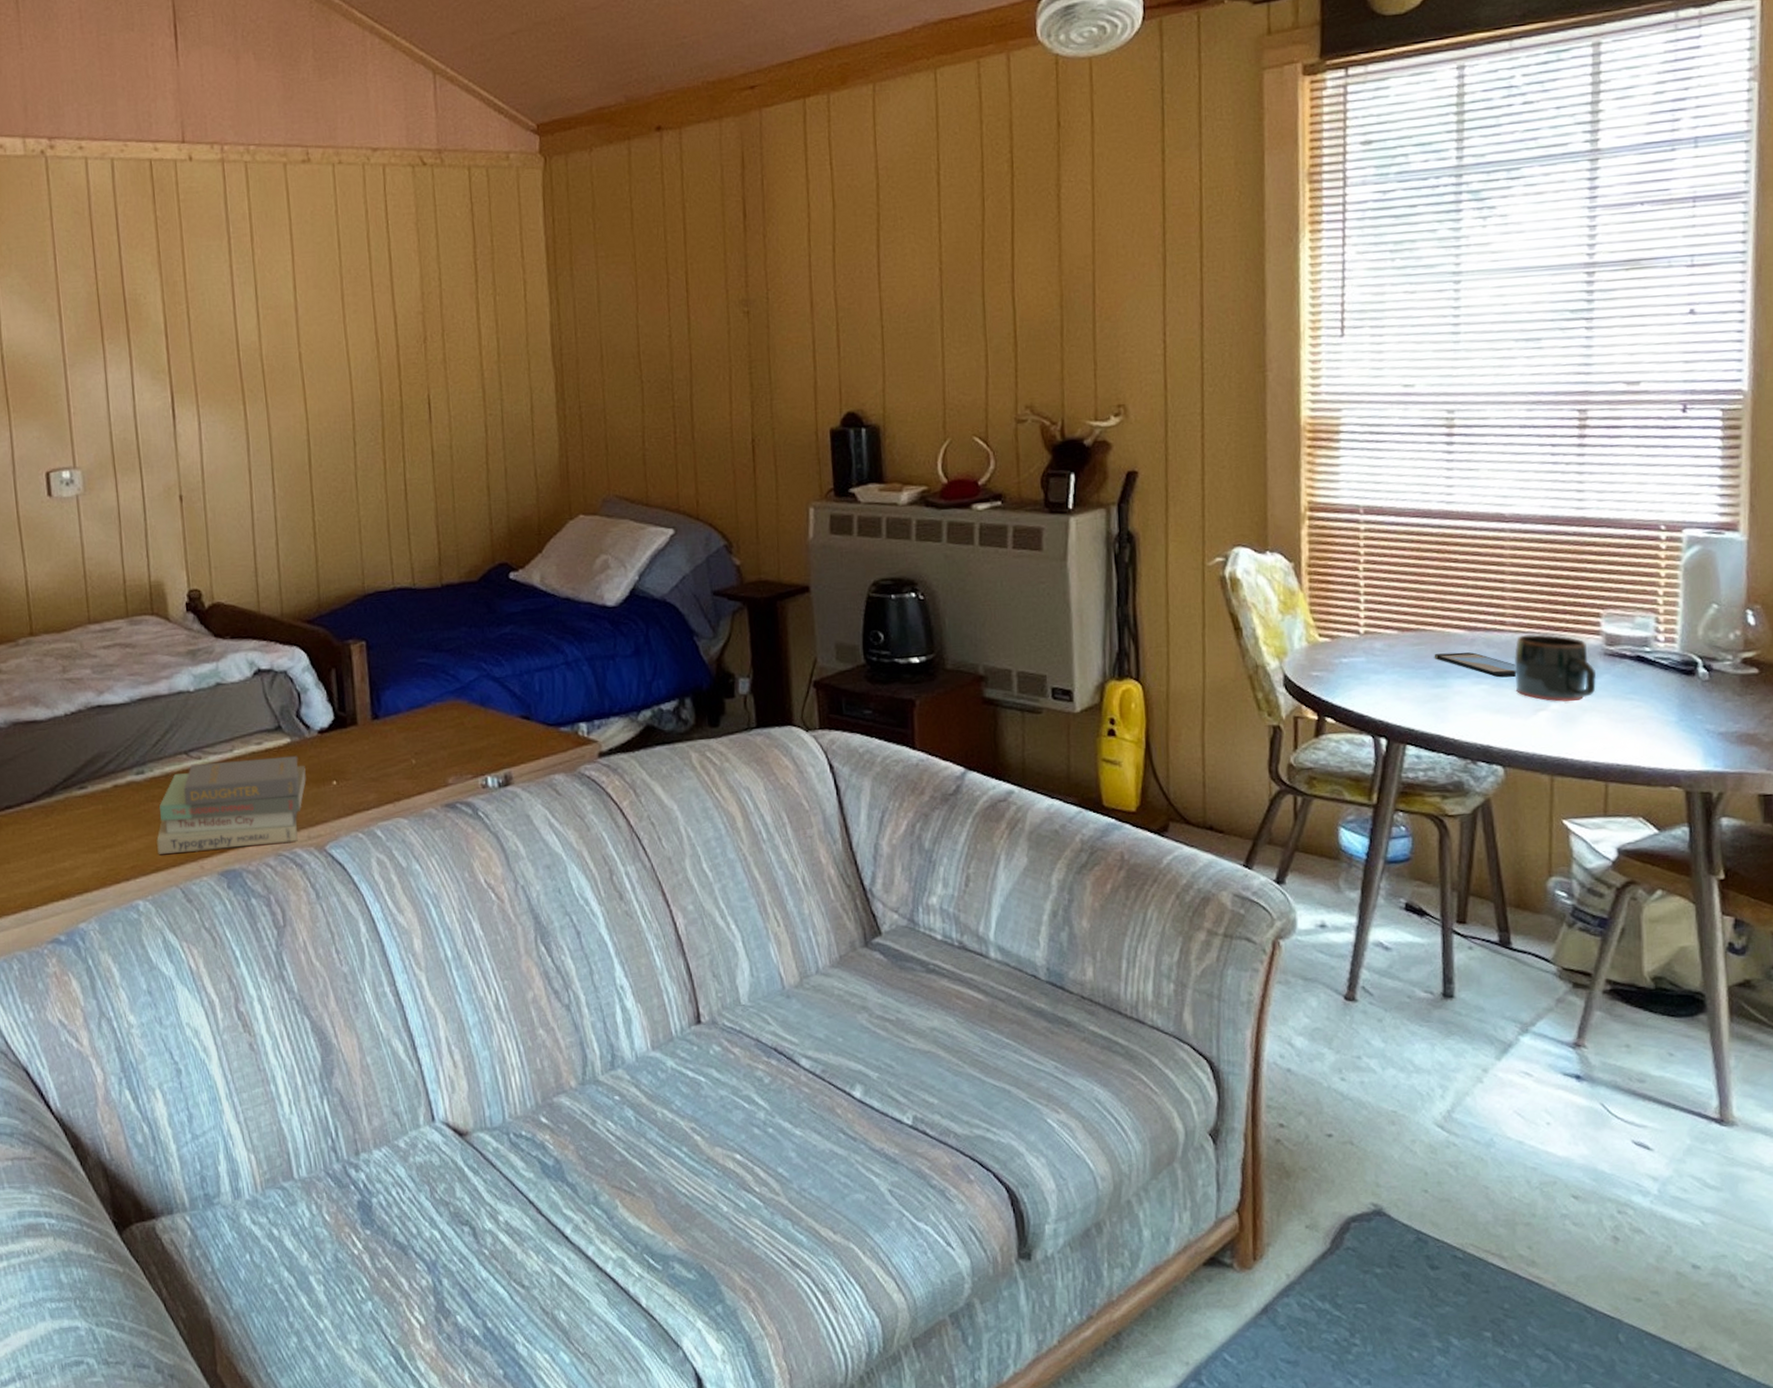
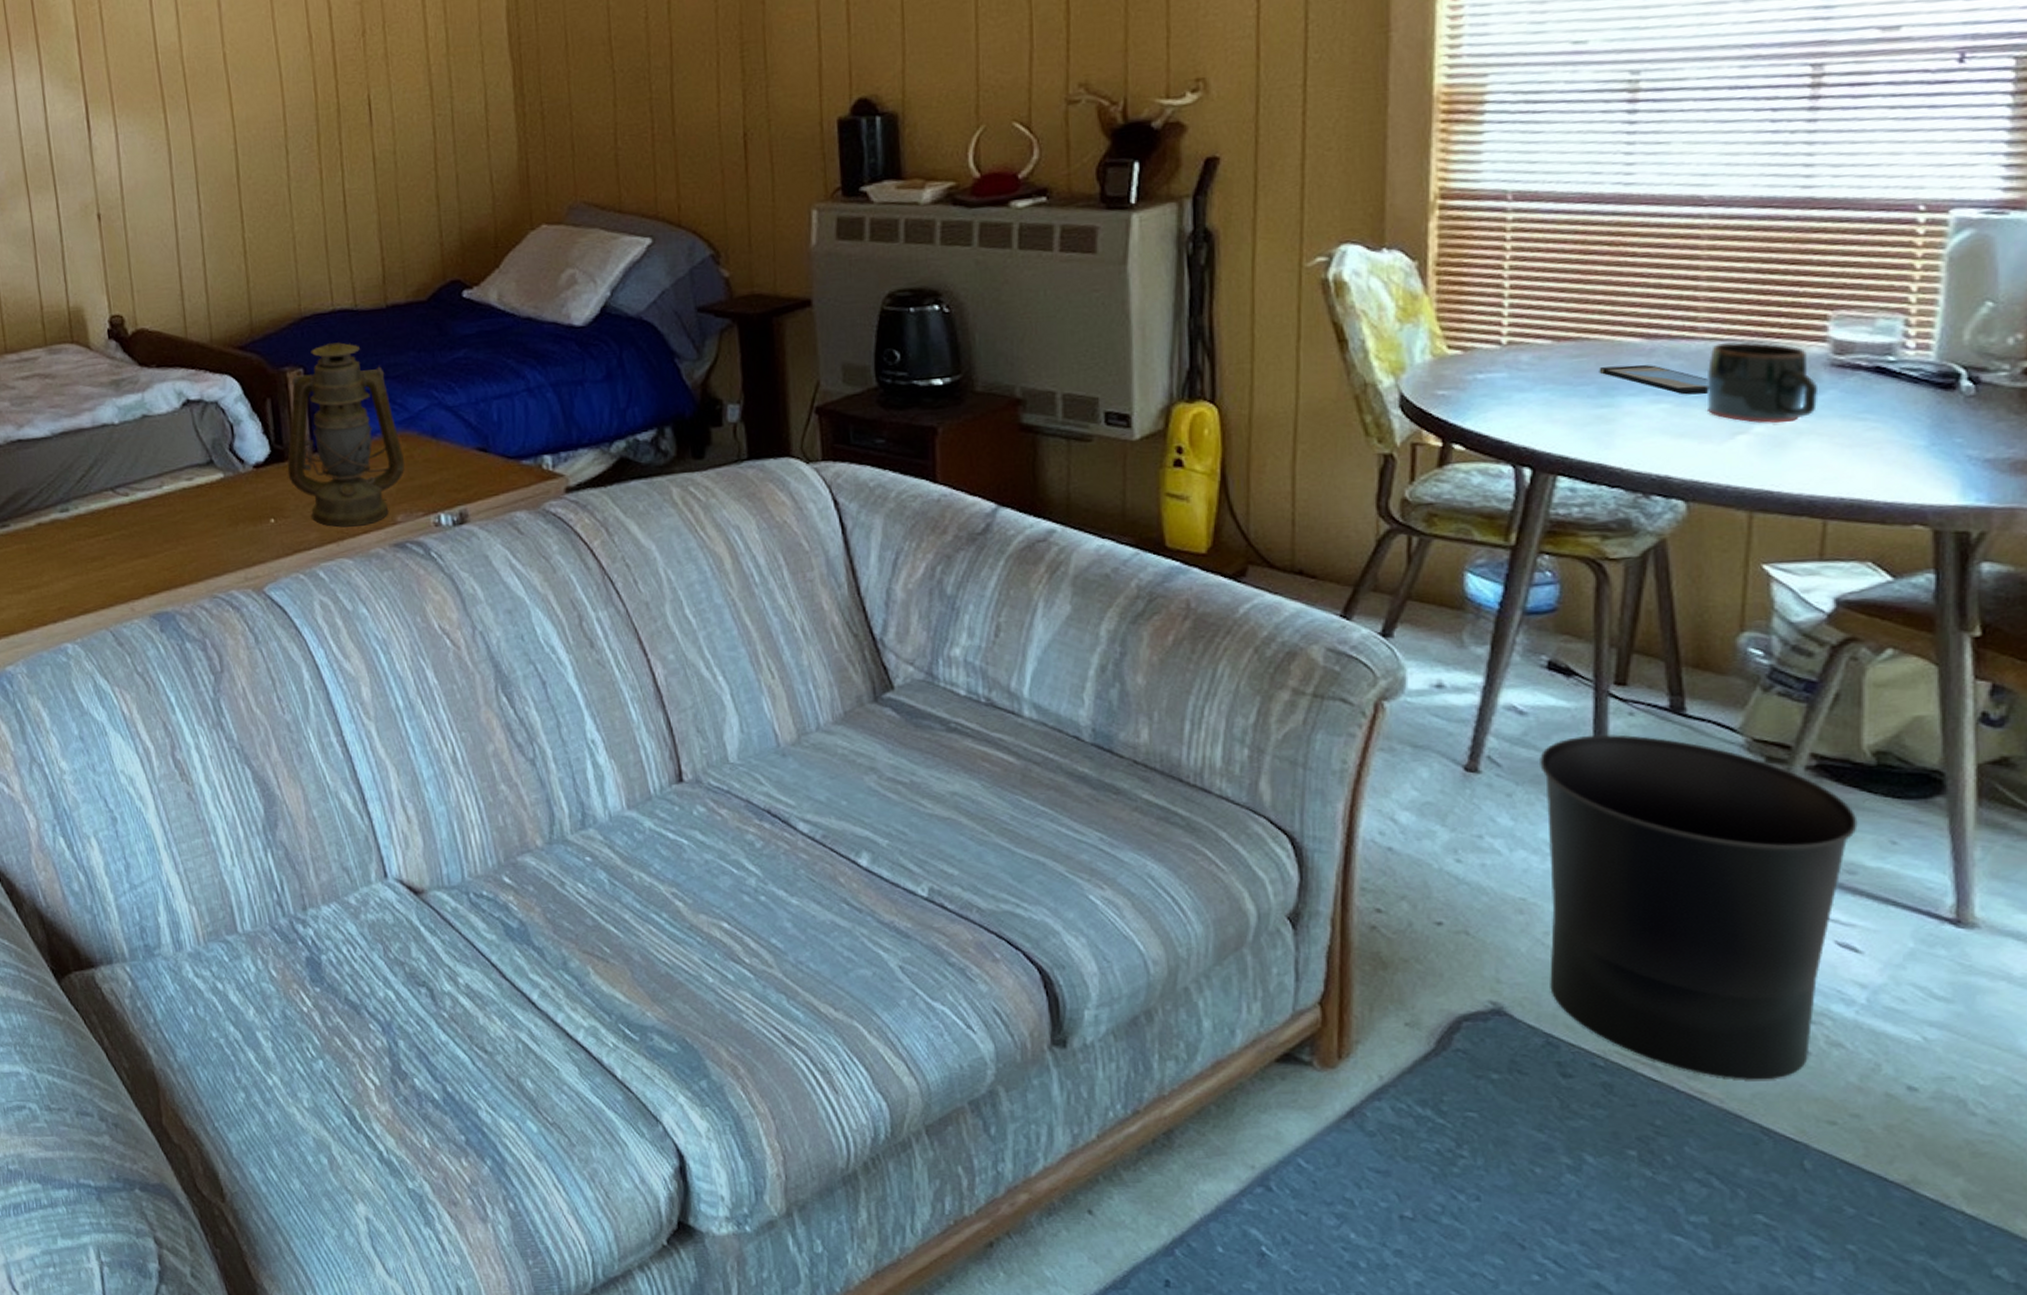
books: present [156,755,306,854] -> none [84,491,242,596]
lantern: none [349,618,457,789] -> present [287,342,405,528]
waste bin: none [1402,966,1644,1265] -> present [1540,734,1858,1080]

